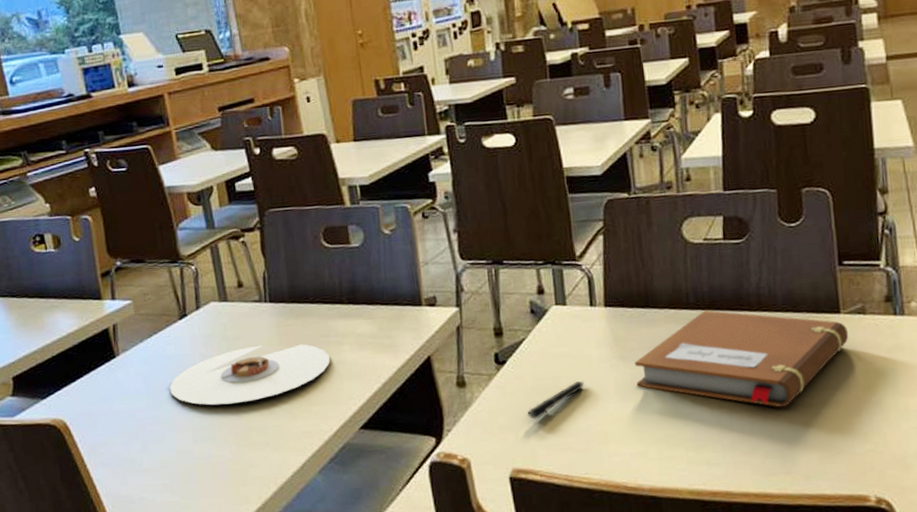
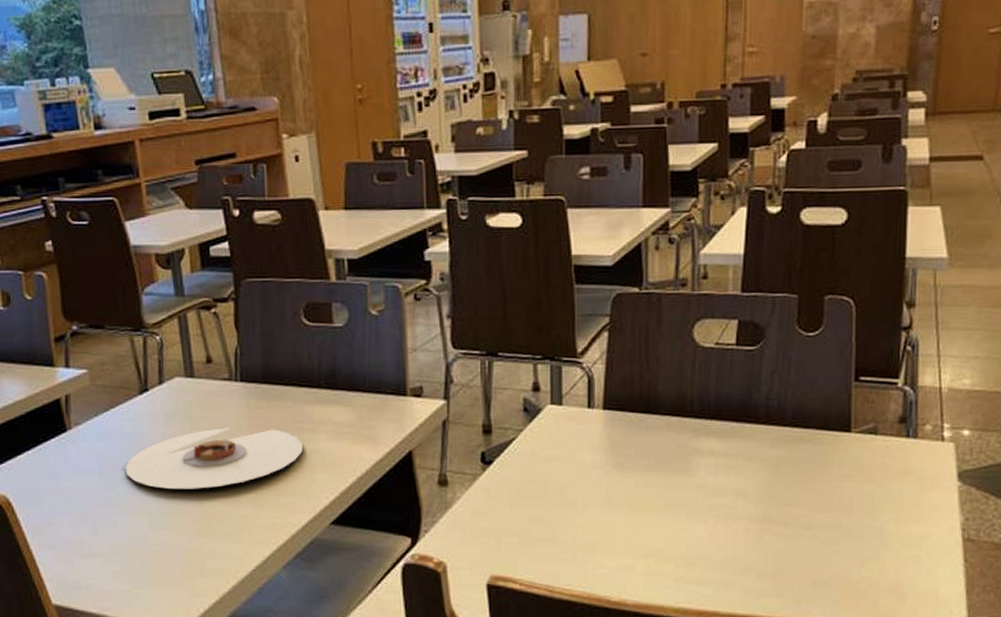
pen: present [527,381,584,420] -> none [510,487,574,526]
notebook: present [635,310,849,408] -> none [630,420,857,528]

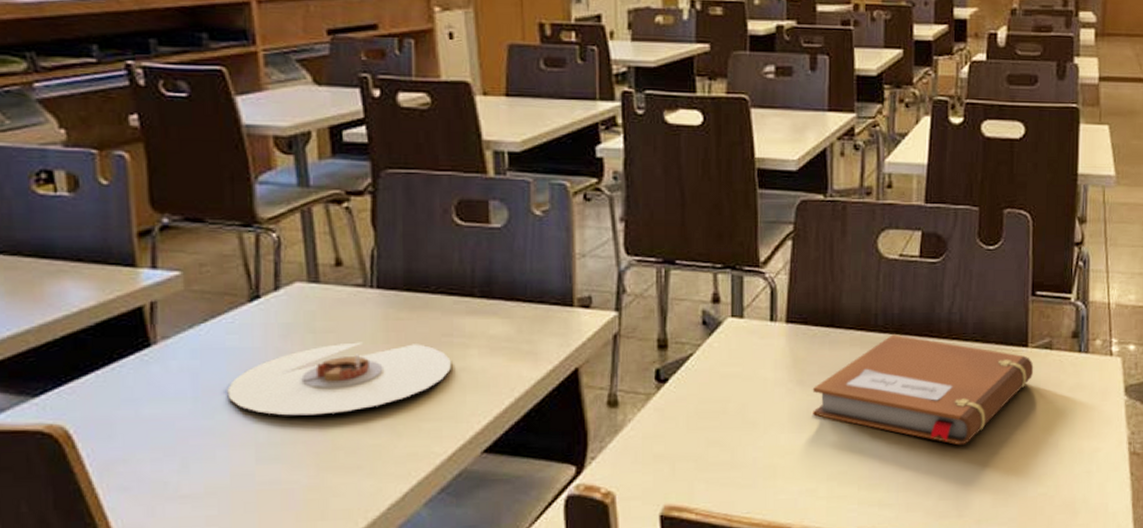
notebook: none [630,420,857,528] -> present [813,334,1034,446]

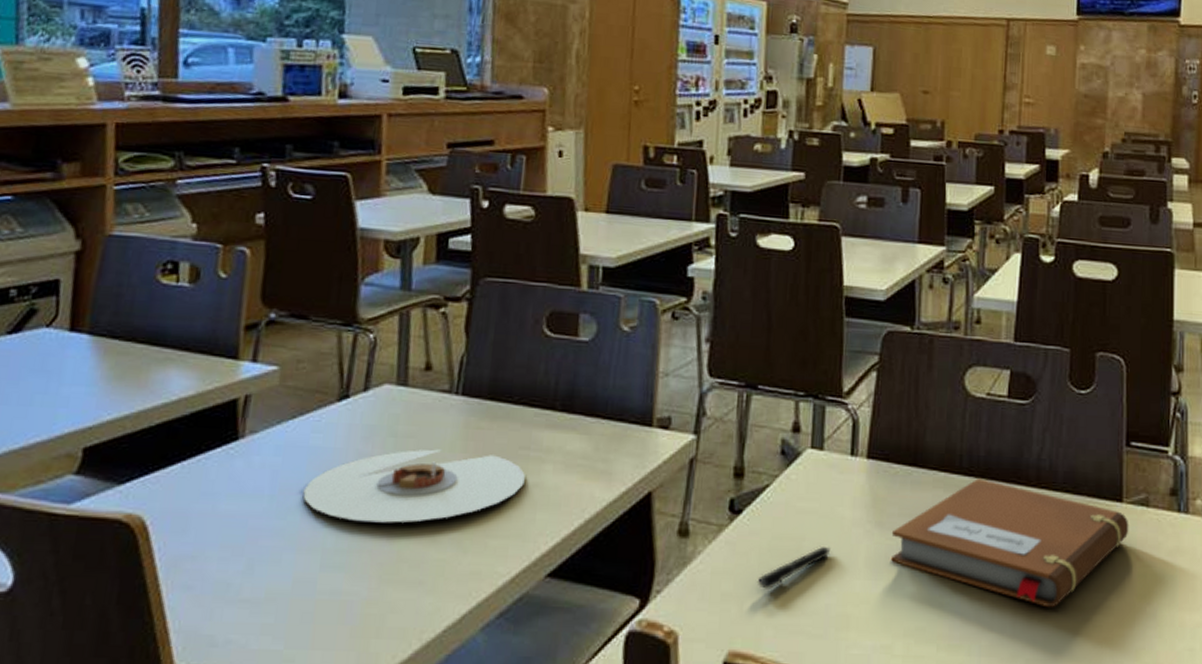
pen: none [687,407,755,450] -> present [757,547,831,591]

